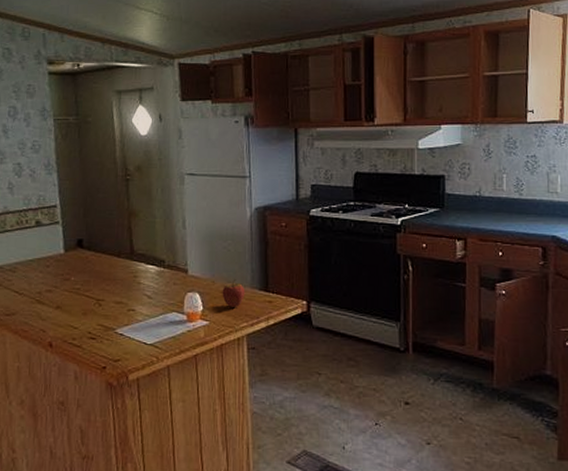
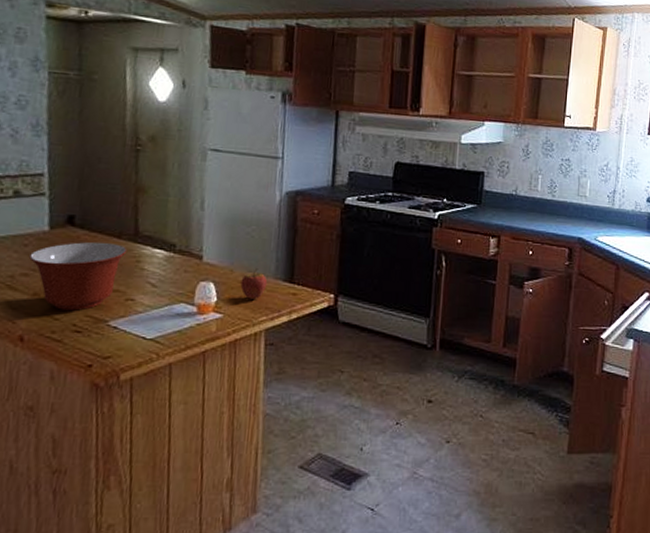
mixing bowl: none [51,261,126,321] -> present [29,242,128,311]

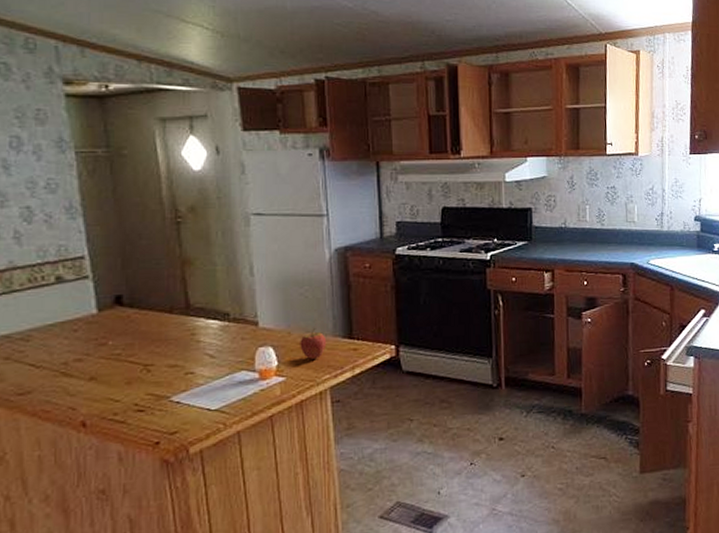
mixing bowl: present [29,242,128,311] -> none [81,318,181,391]

